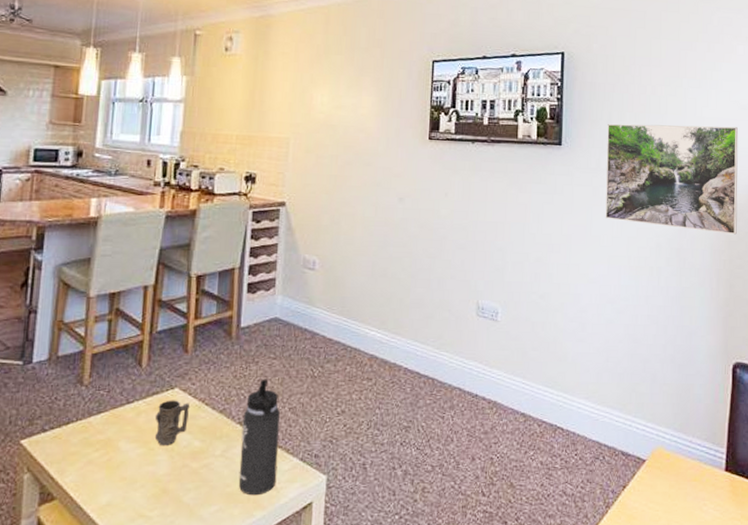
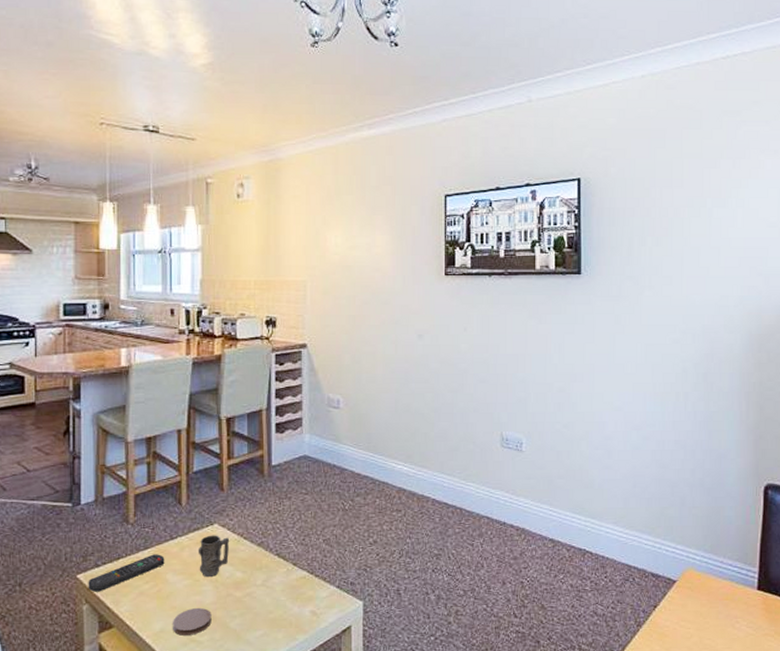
remote control: none [31,419,119,460] -> present [88,554,165,592]
coaster: none [121,479,164,510] -> present [173,607,212,636]
thermos bottle: present [238,379,281,496] -> none [280,513,316,621]
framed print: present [605,123,739,235] -> none [628,246,768,357]

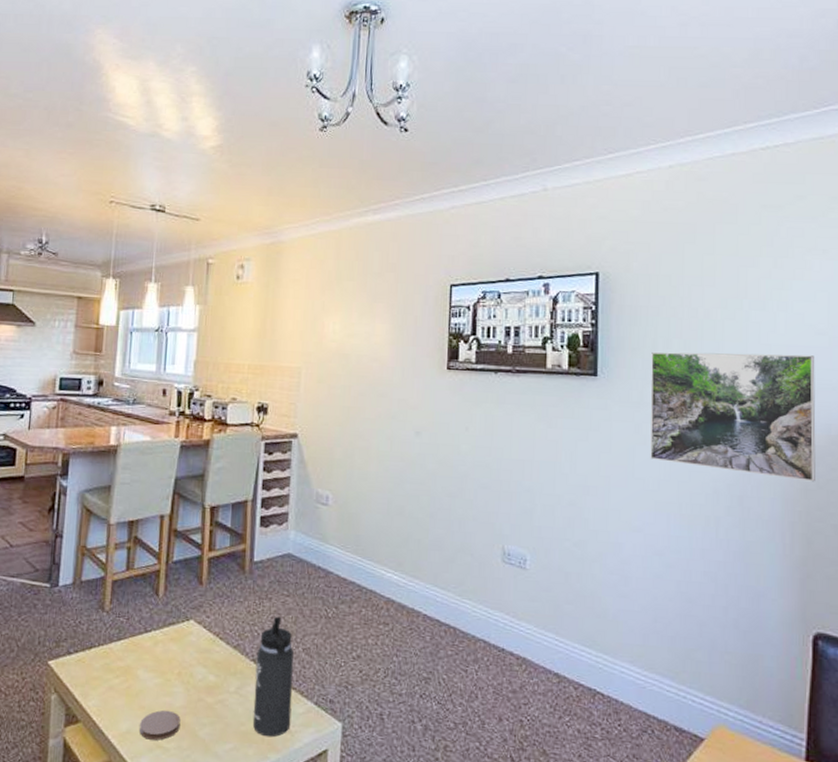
remote control: present [88,554,165,592] -> none [58,646,137,682]
mug: present [197,535,230,578] -> none [171,631,205,678]
thermos bottle: none [280,513,316,621] -> present [253,616,294,738]
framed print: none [628,246,768,357] -> present [650,351,816,482]

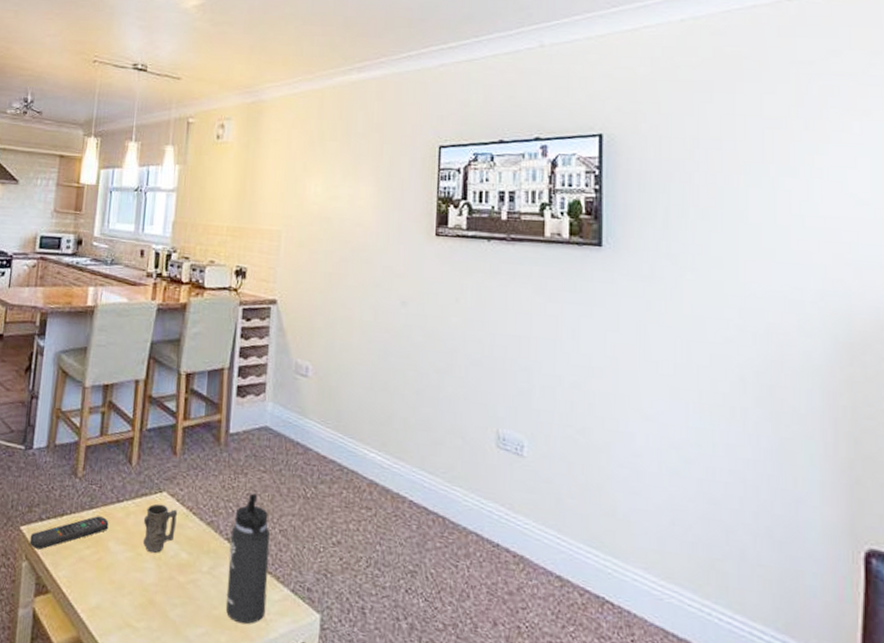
remote control: none [58,646,137,682] -> present [29,516,109,550]
coaster: present [139,710,181,741] -> none [109,586,151,619]
mug: none [171,631,205,678] -> present [143,503,178,554]
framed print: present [650,351,816,482] -> none [663,221,862,373]

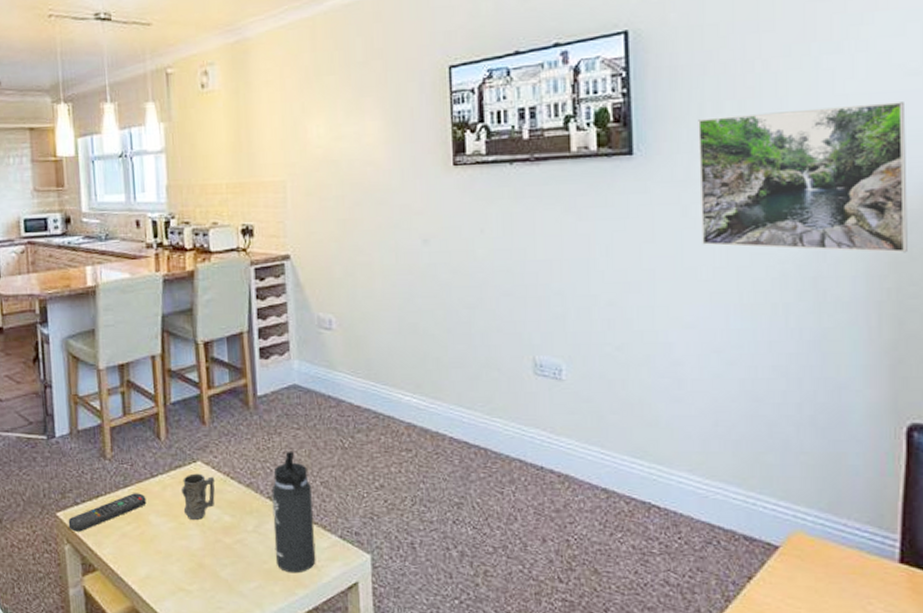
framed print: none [663,221,862,373] -> present [698,102,907,253]

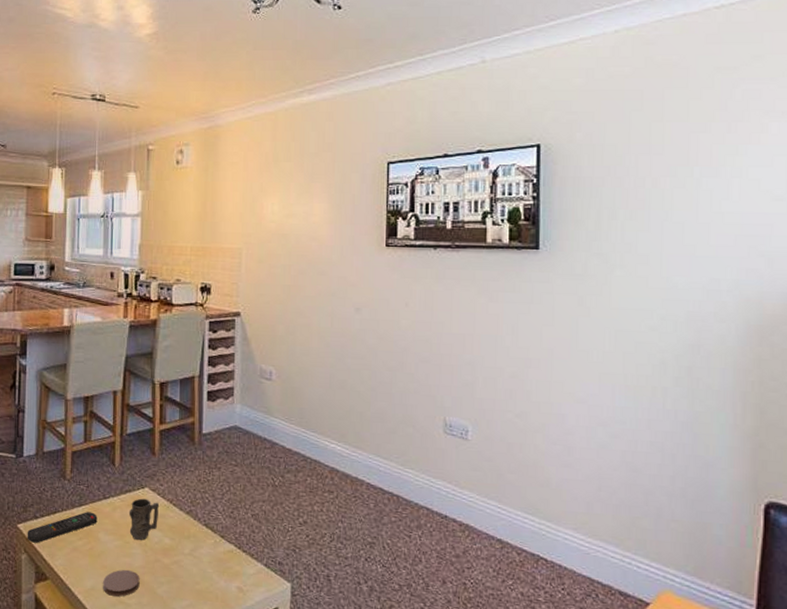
coaster: none [159,553,201,584] -> present [103,569,140,597]
thermos bottle: present [271,451,316,574] -> none [207,484,244,596]
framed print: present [698,102,907,253] -> none [594,222,772,352]

